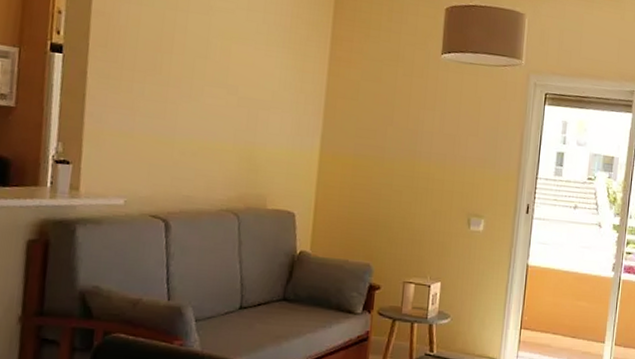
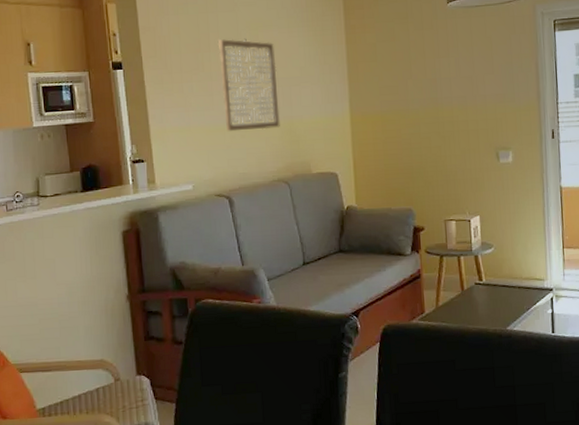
wall art: none [176,42,247,152] -> present [217,38,280,132]

